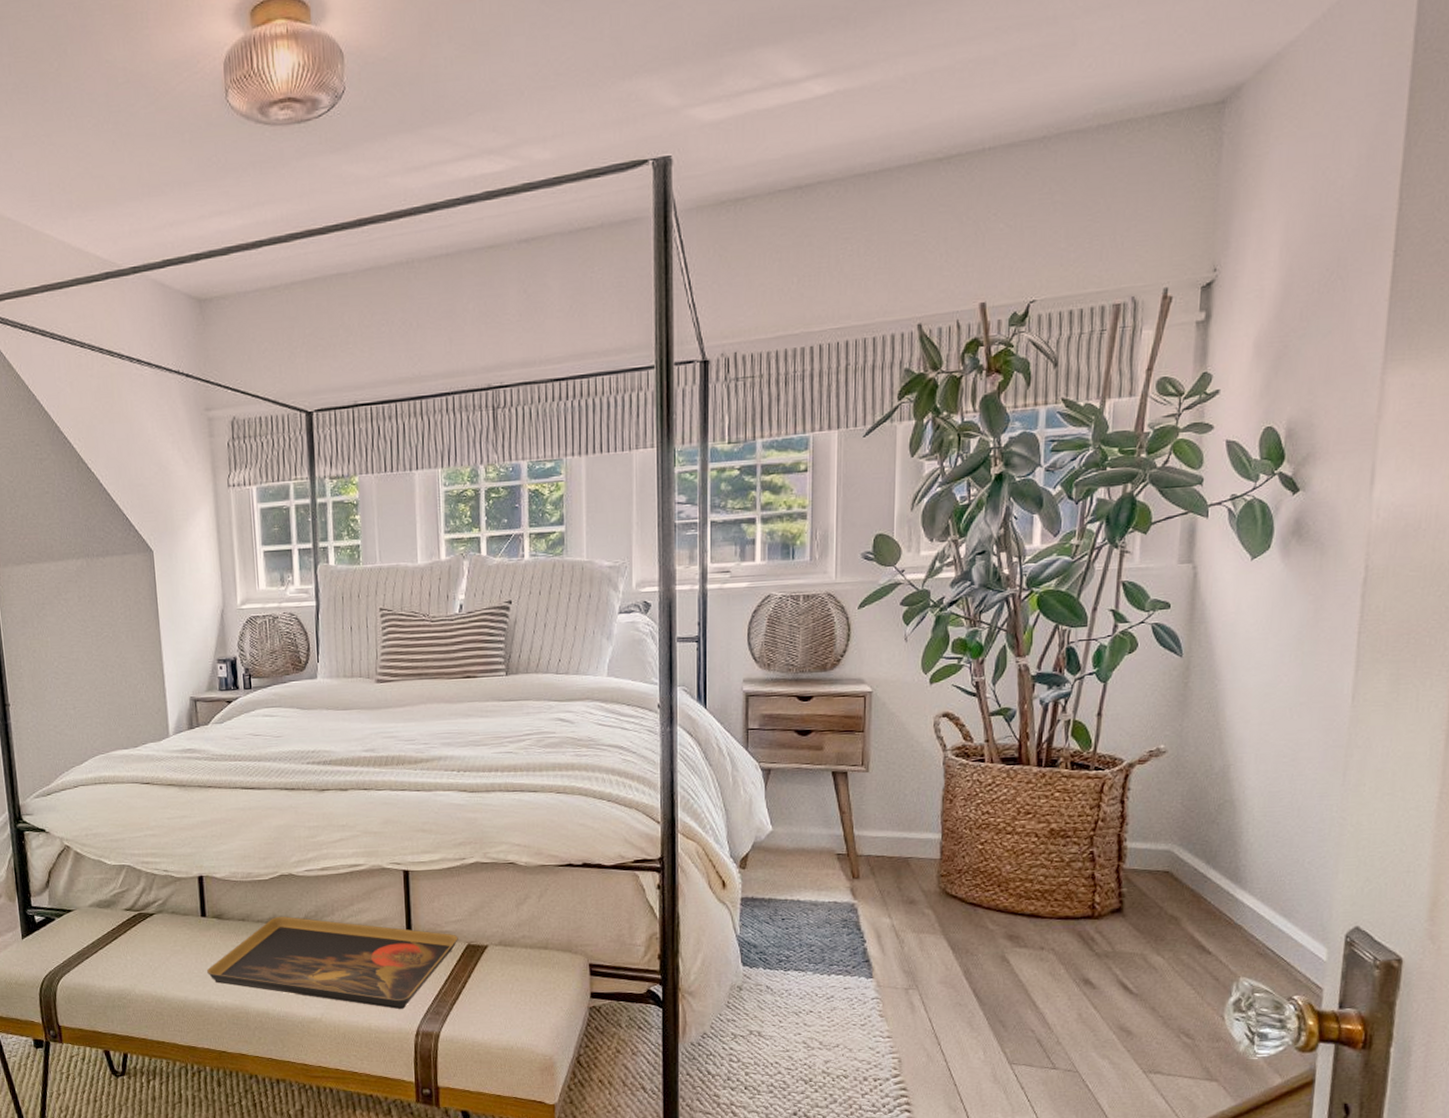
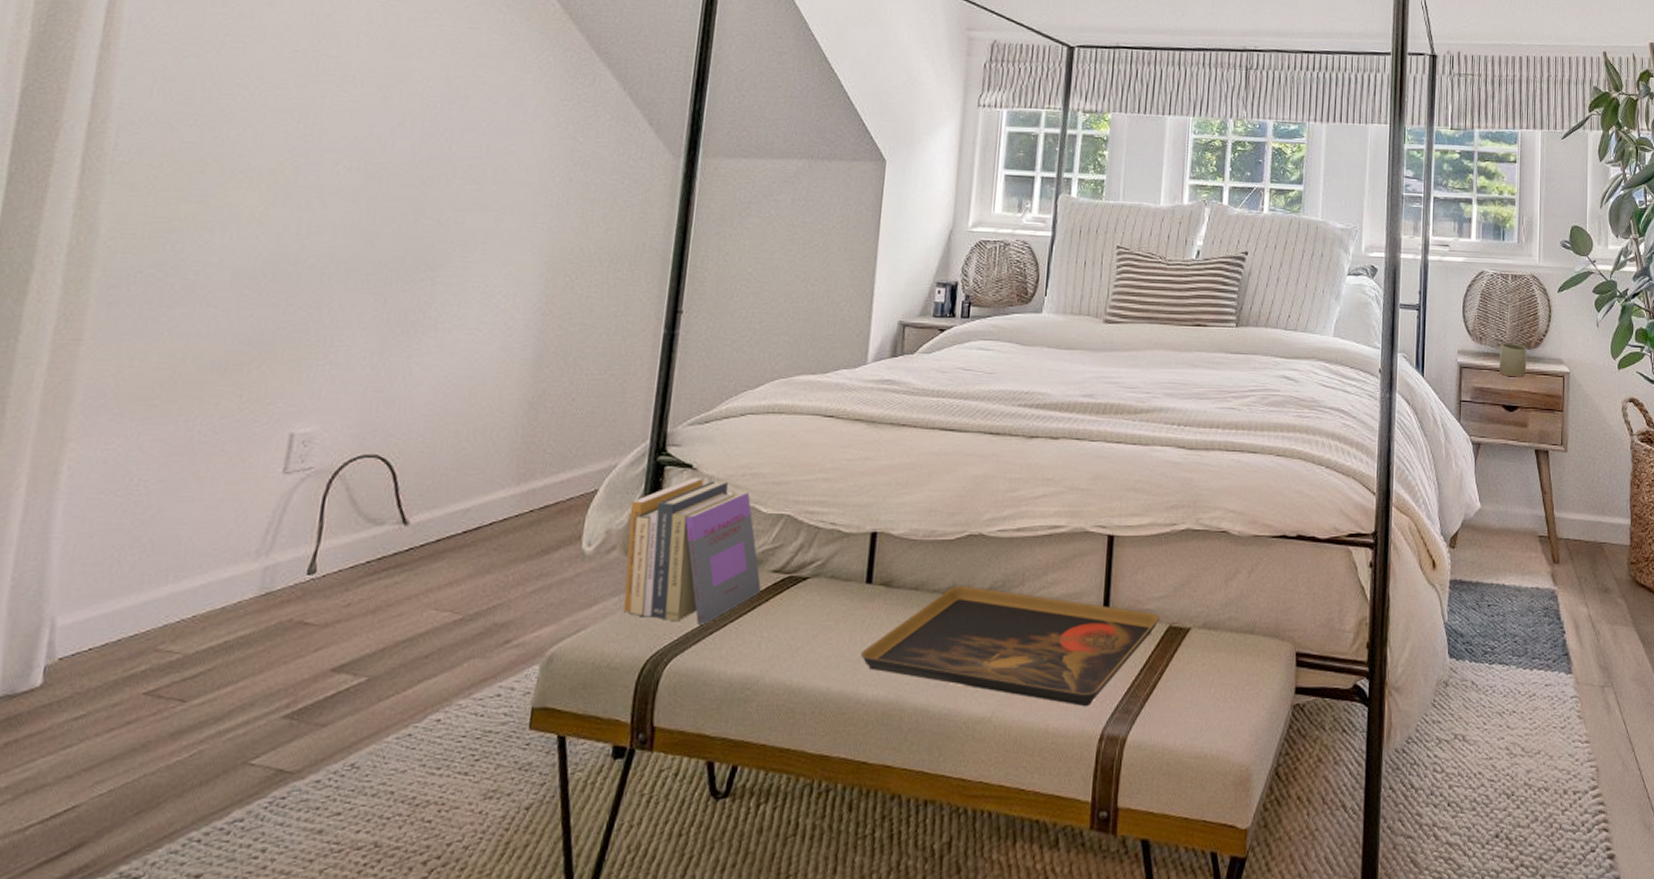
books: none [4,839,120,952] -> present [623,477,762,625]
mug: none [789,666,824,702] -> present [1498,342,1528,378]

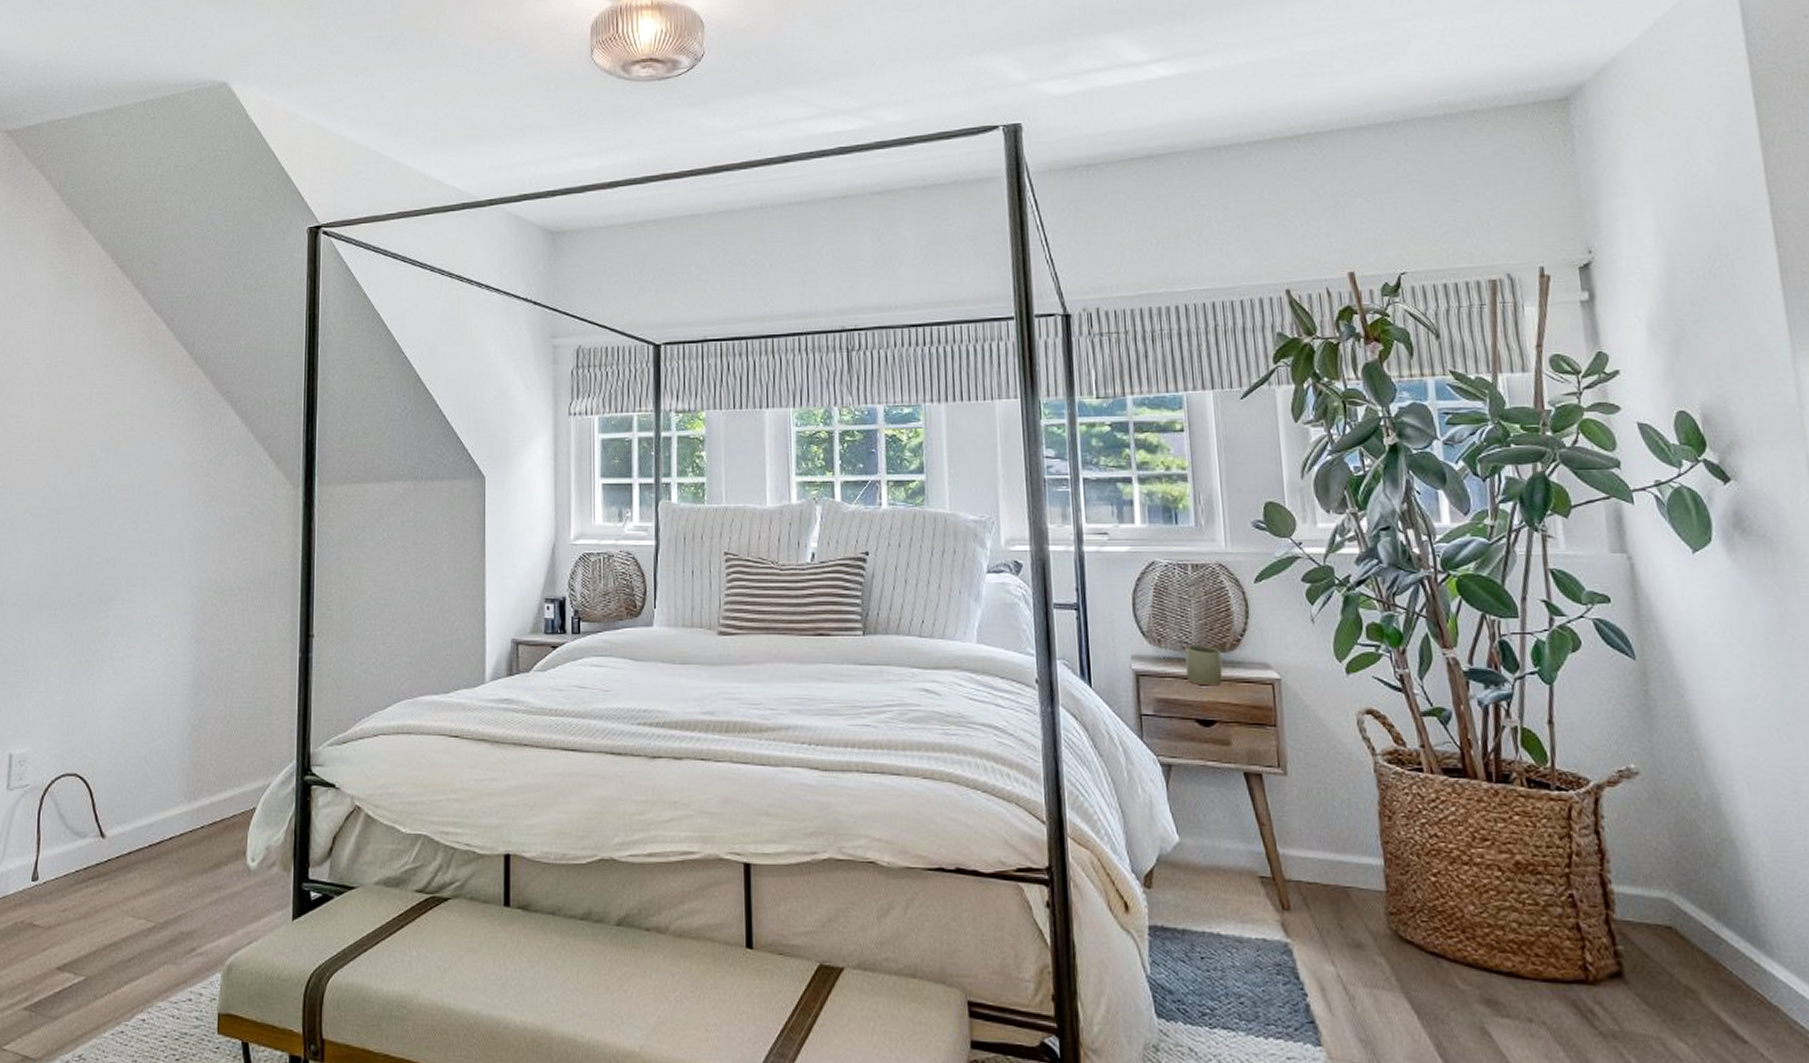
books: present [623,477,762,625] -> none [285,797,408,941]
decorative tray: present [860,585,1160,706] -> none [505,911,808,1046]

